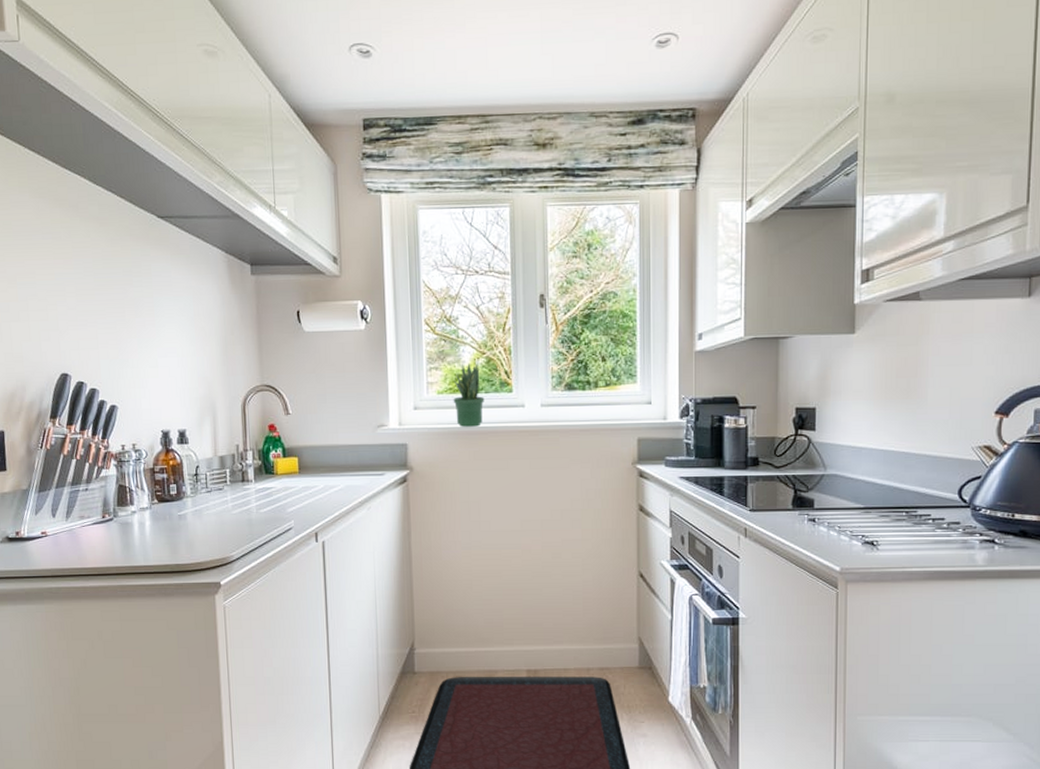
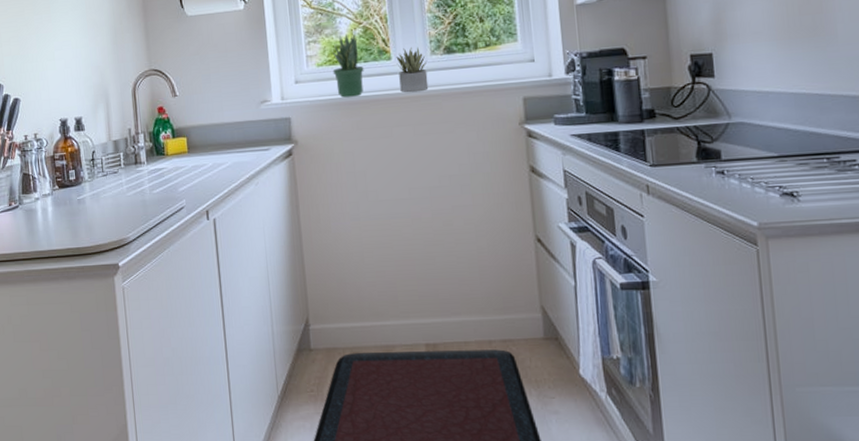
succulent plant: none [517,380,548,427] -> present [396,46,429,93]

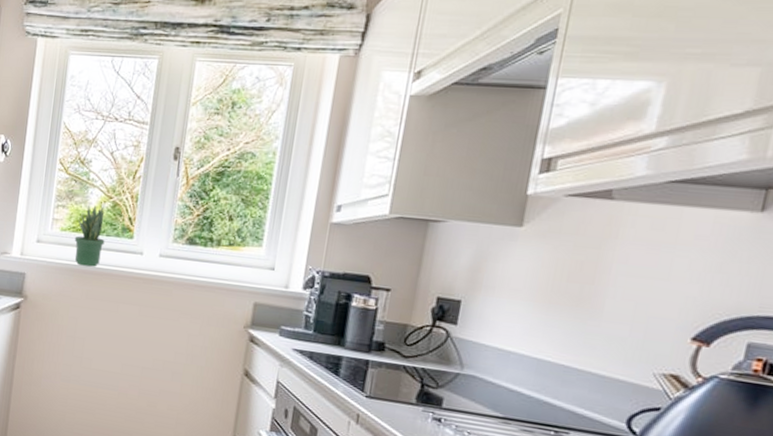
succulent plant: present [396,46,429,93] -> none [135,230,168,276]

